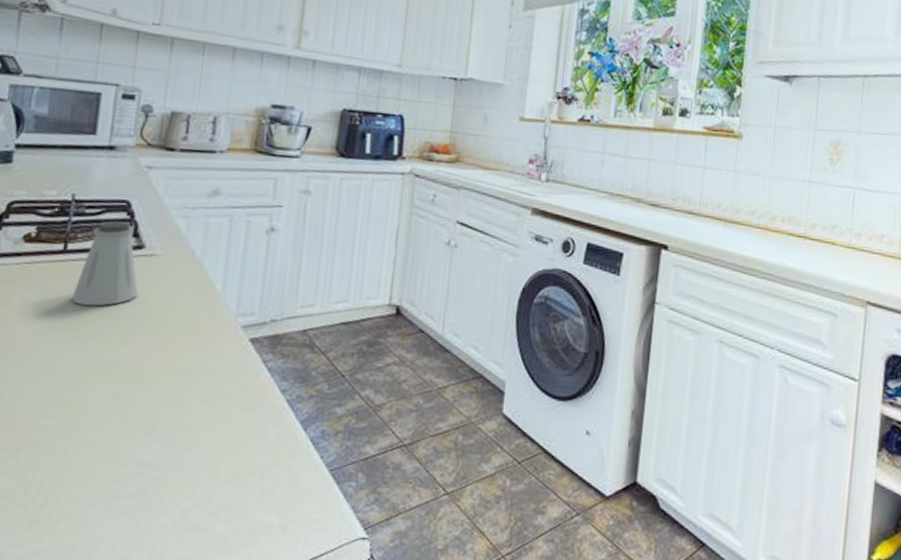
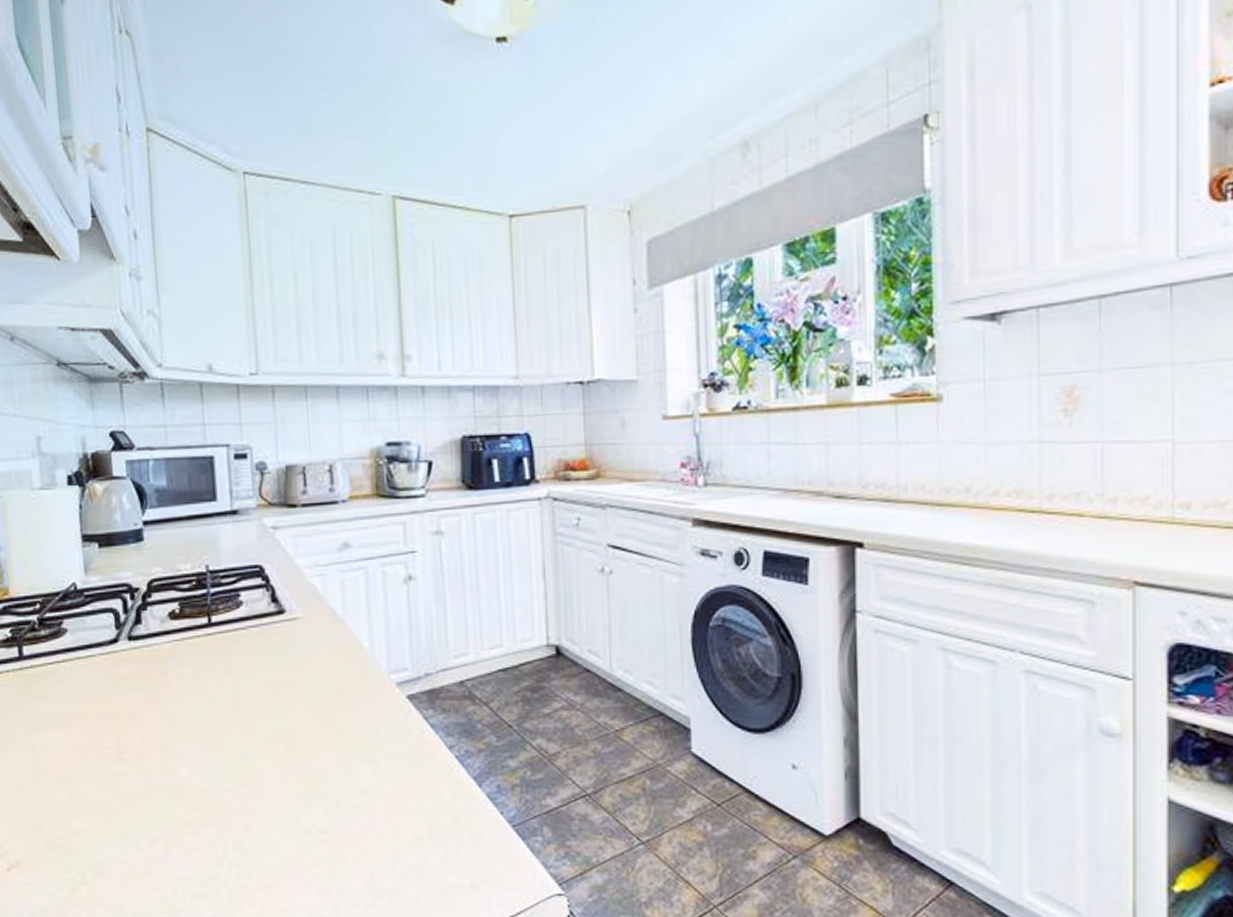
saltshaker: present [72,221,139,307] -> none [225,587,288,677]

